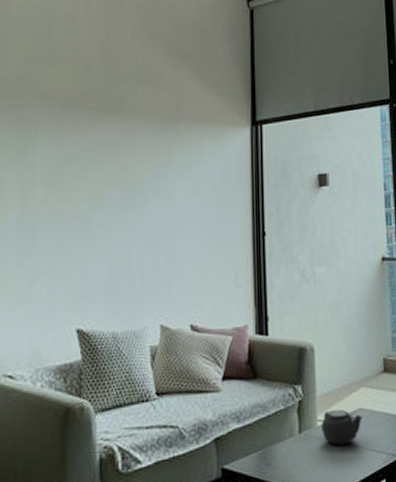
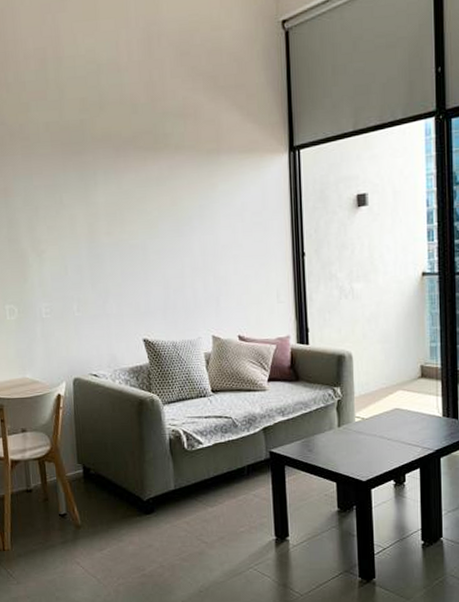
teapot: present [321,409,362,446] -> none [359,408,399,438]

